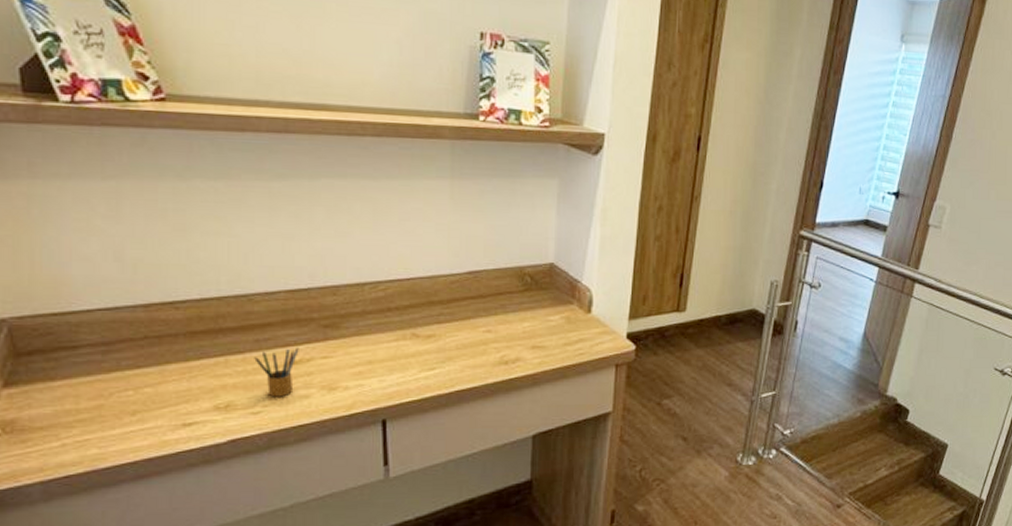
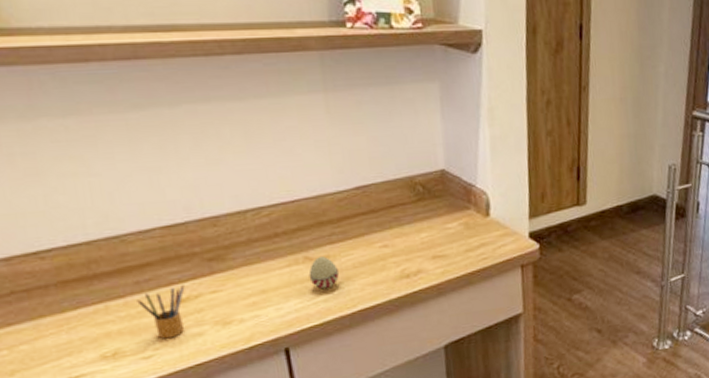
decorative egg: none [414,335,441,367] -> present [308,256,339,289]

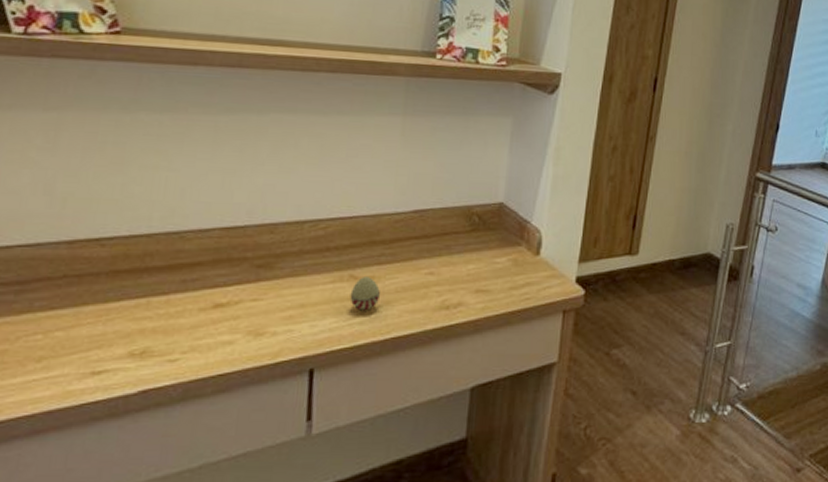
pencil box: present [137,284,185,339] -> none [178,288,228,343]

